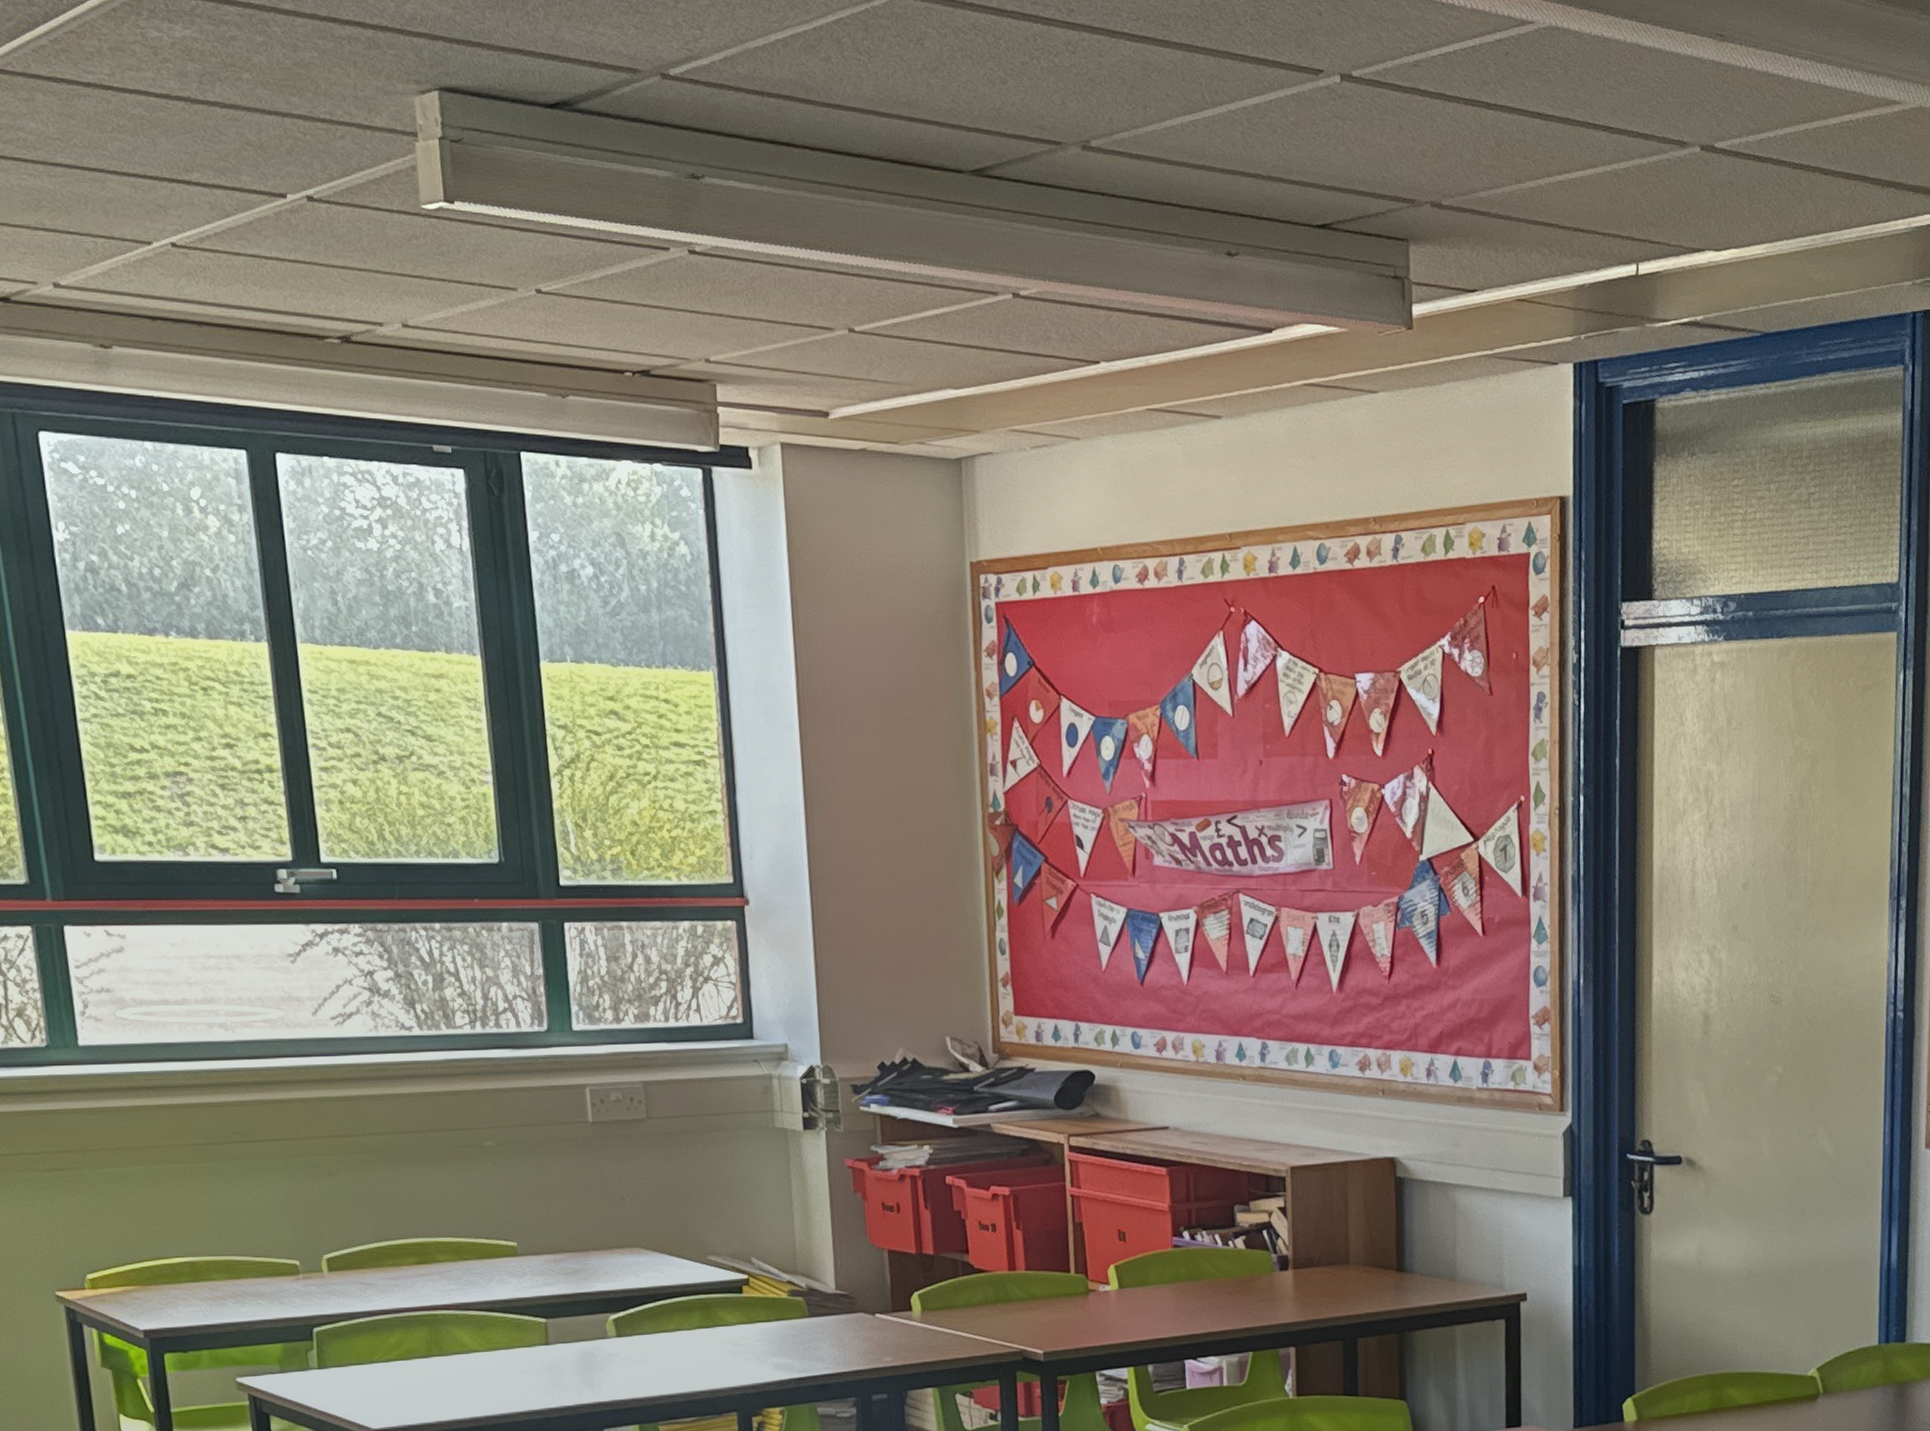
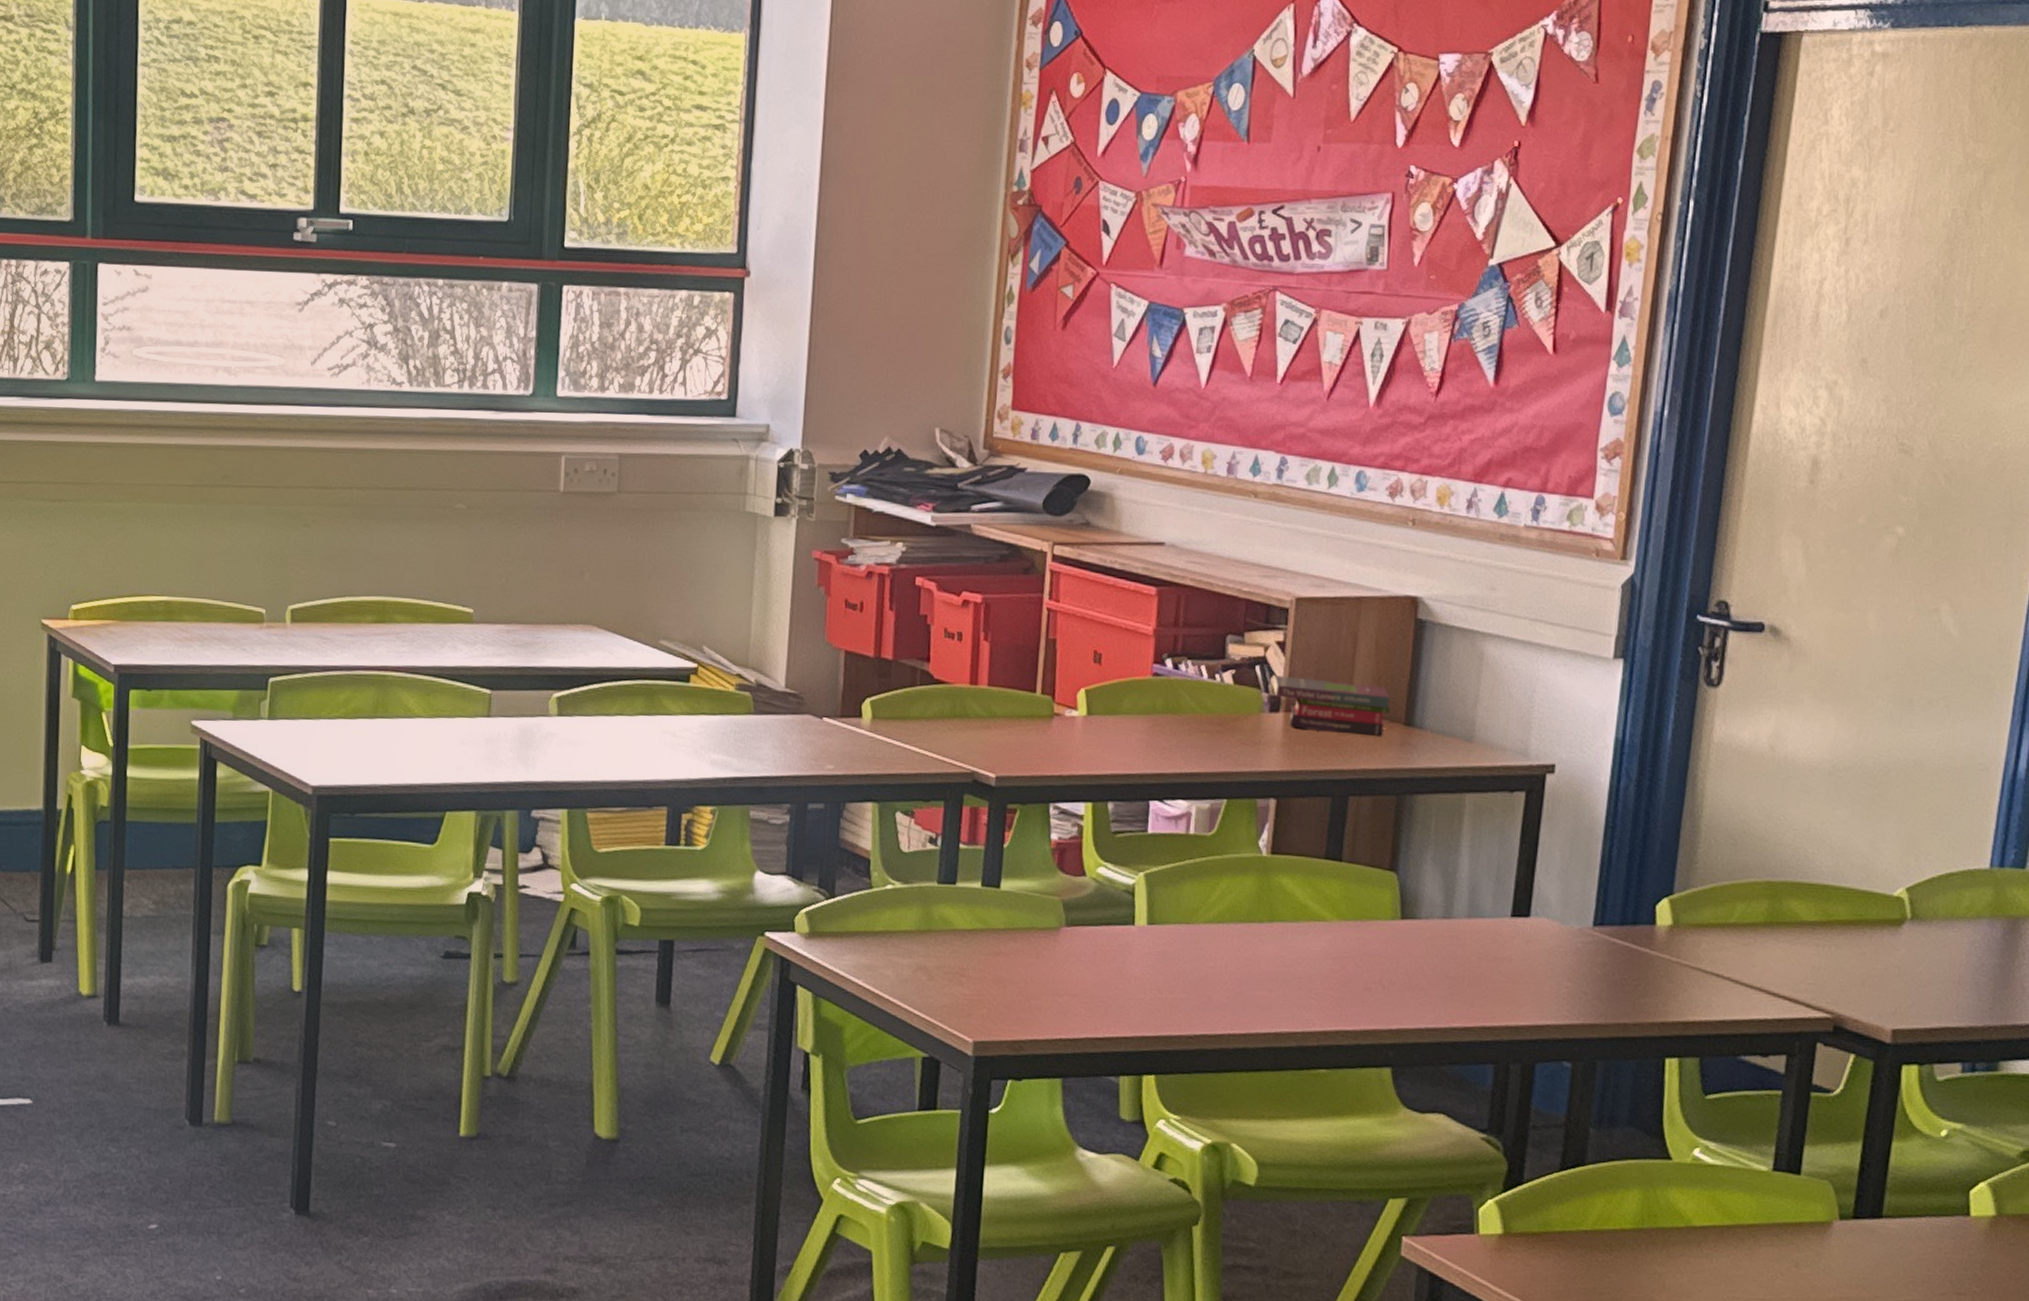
books: none [1280,1237,1383,1284] -> present [1273,676,1391,737]

